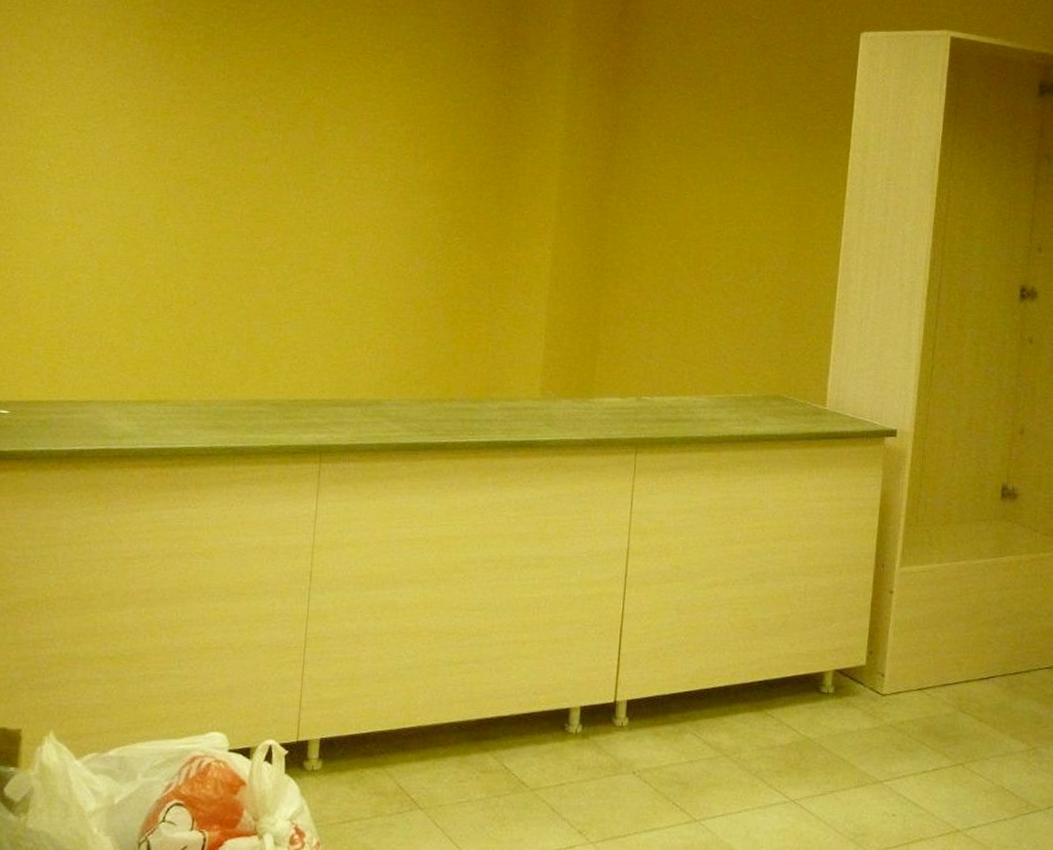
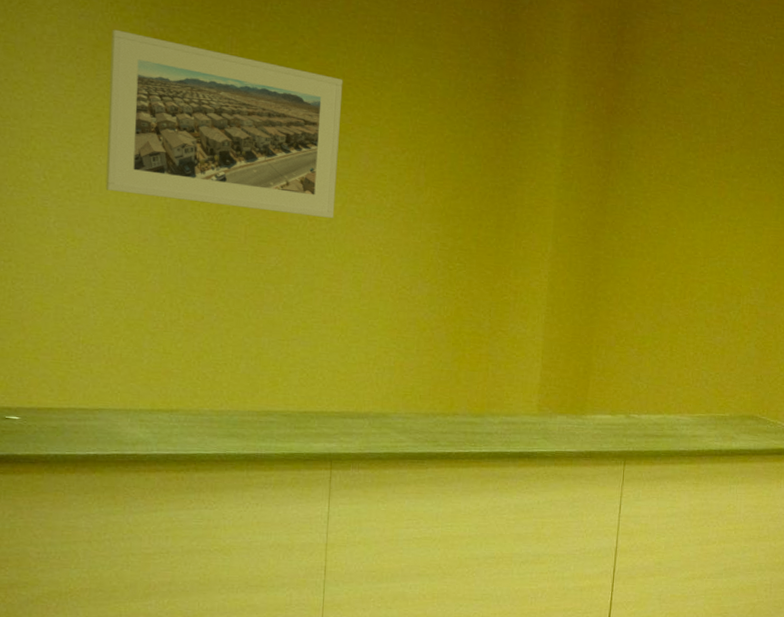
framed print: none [107,17,344,195] -> present [105,29,343,218]

